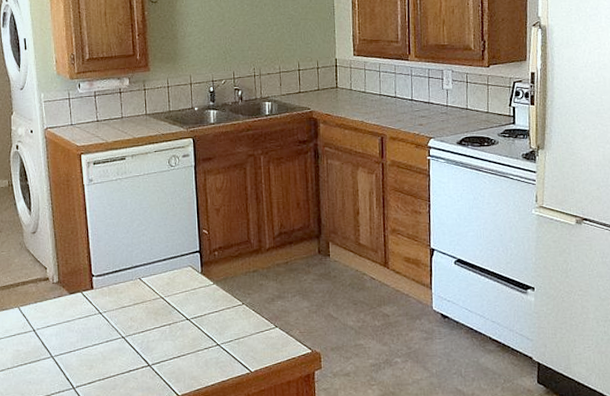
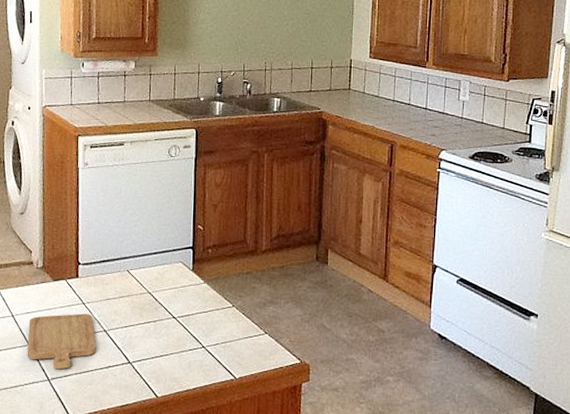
chopping board: none [50,322,116,377] -> present [27,313,96,369]

